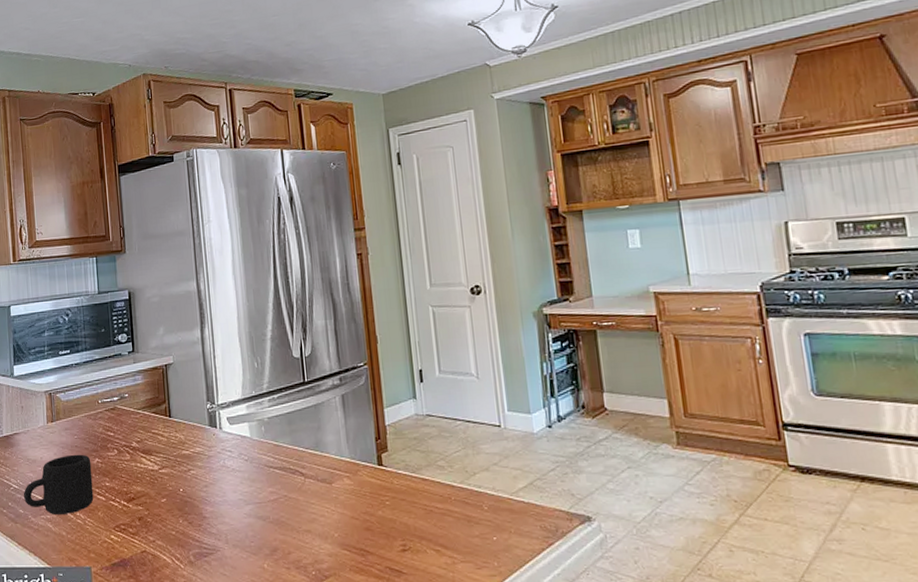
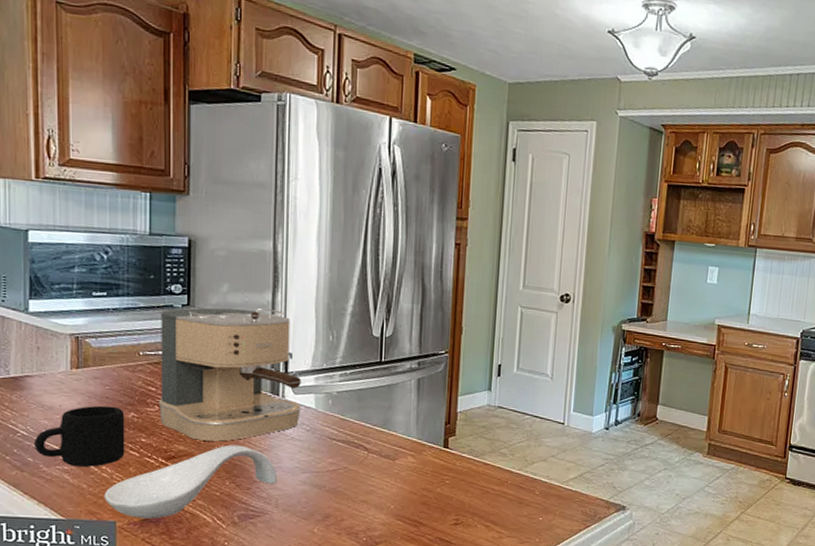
spoon rest: none [80,481,224,562] -> present [104,445,277,519]
coffee maker: none [112,345,238,480] -> present [158,307,302,442]

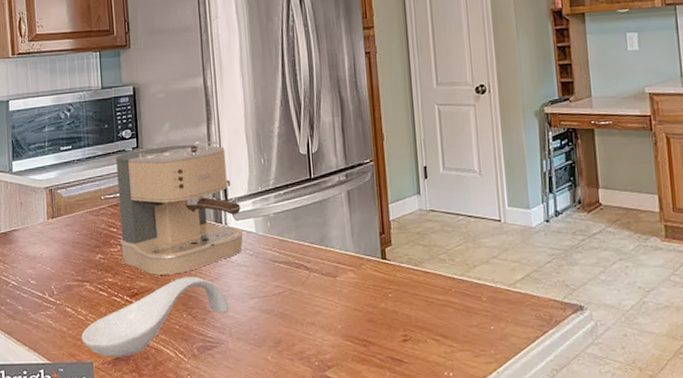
mug: present [33,405,125,467] -> none [22,250,96,311]

